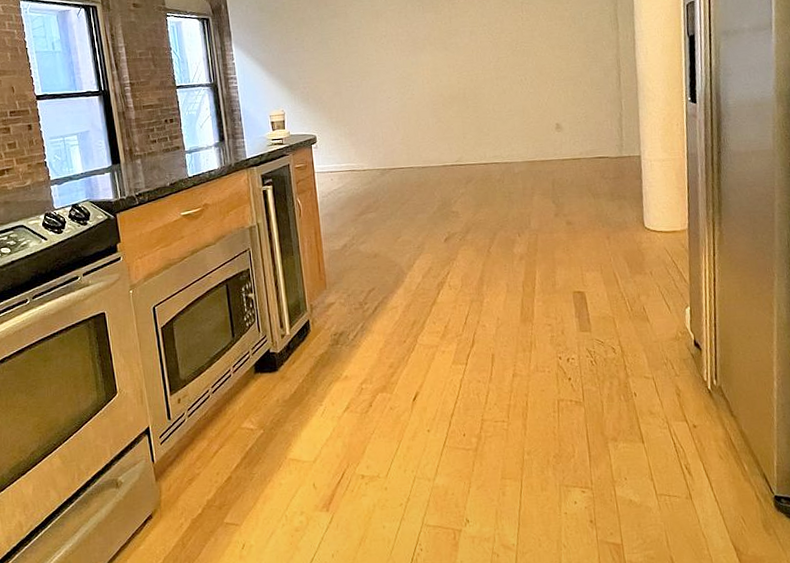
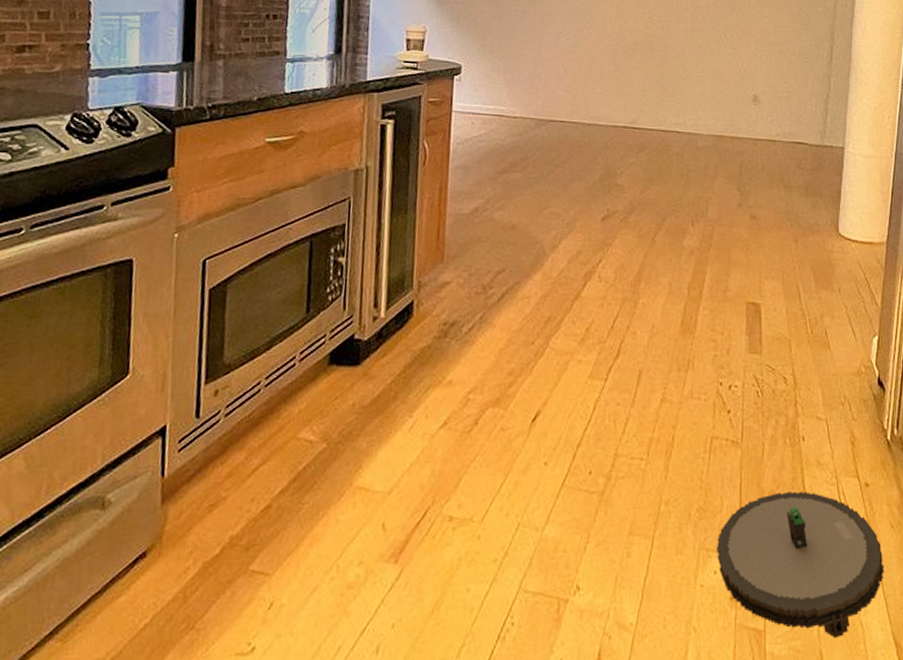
robot vacuum: none [573,435,719,546] -> present [717,491,884,637]

